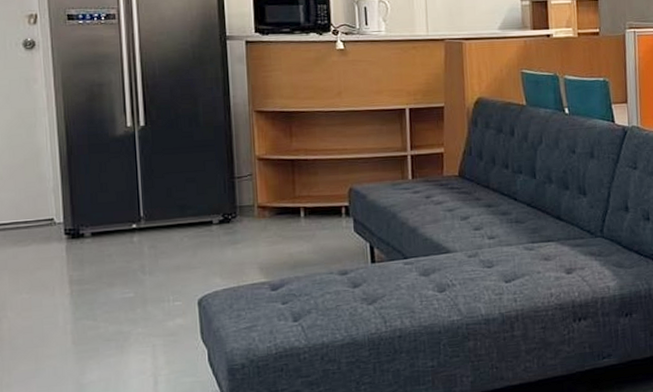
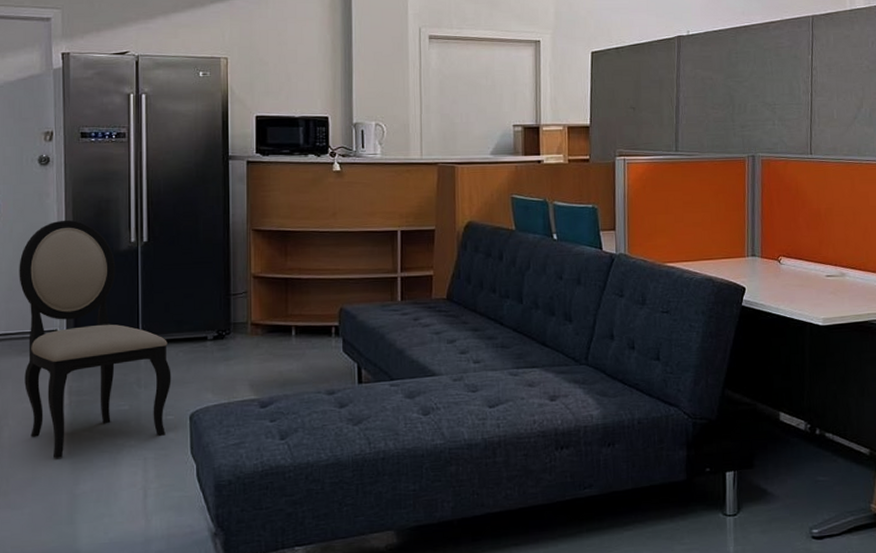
dining chair: none [8,105,177,350] -> present [19,220,171,459]

